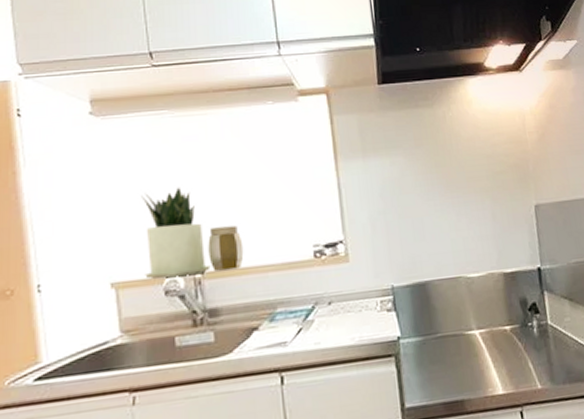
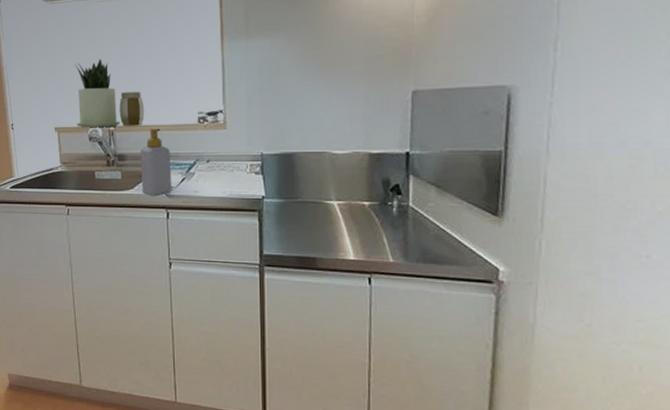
soap bottle: none [240,269,286,359] -> present [140,128,172,197]

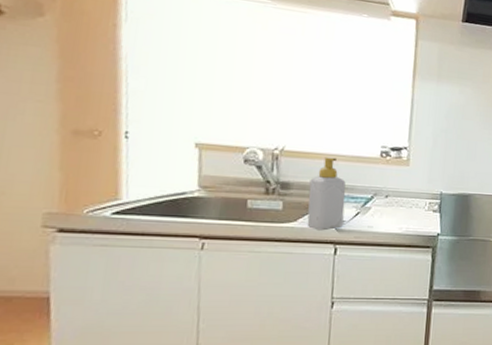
planter: present [75,58,121,128] -> none [228,70,289,151]
jar: present [119,91,145,126] -> none [288,113,321,153]

